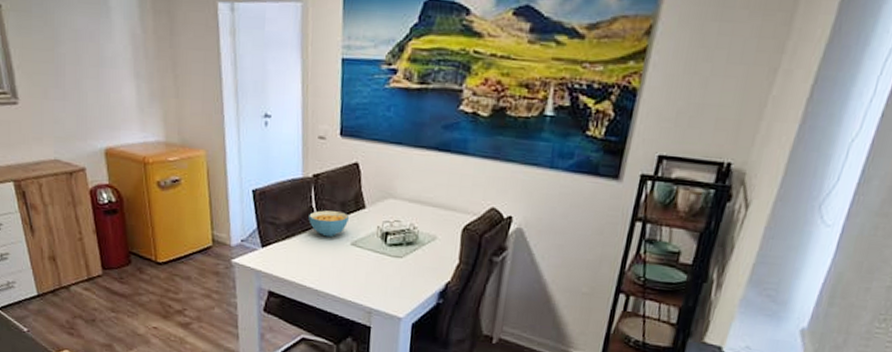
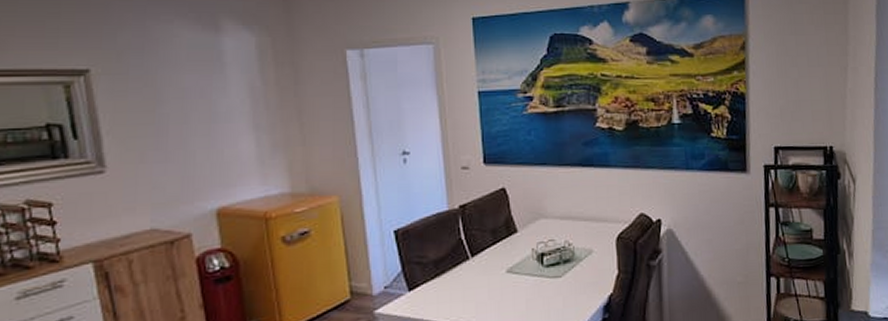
cereal bowl: present [308,210,349,238] -> none [458,239,501,268]

